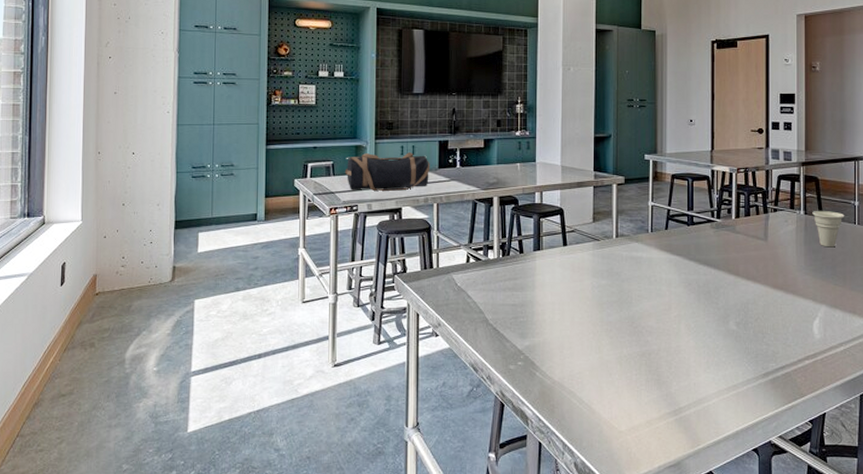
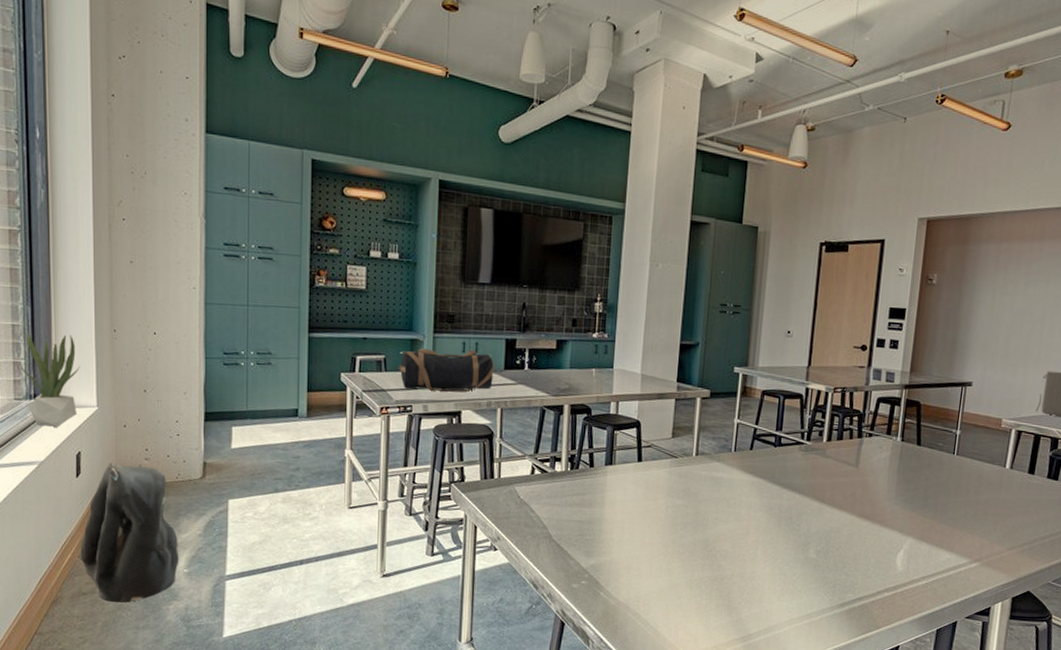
potted plant: none [16,158,68,241] -> present [19,332,80,427]
backpack: none [60,270,150,402] -> present [79,462,179,603]
cup: present [812,211,845,248] -> none [909,438,944,478]

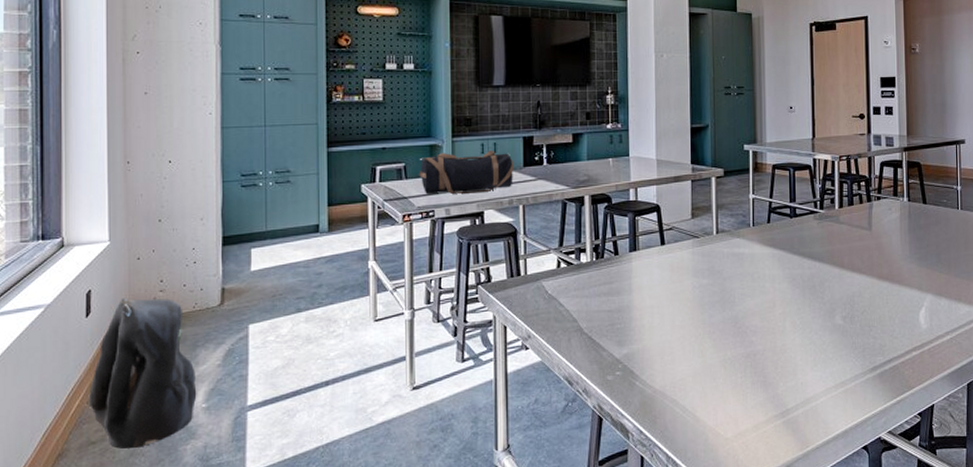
potted plant: present [19,332,80,427] -> none [26,170,91,267]

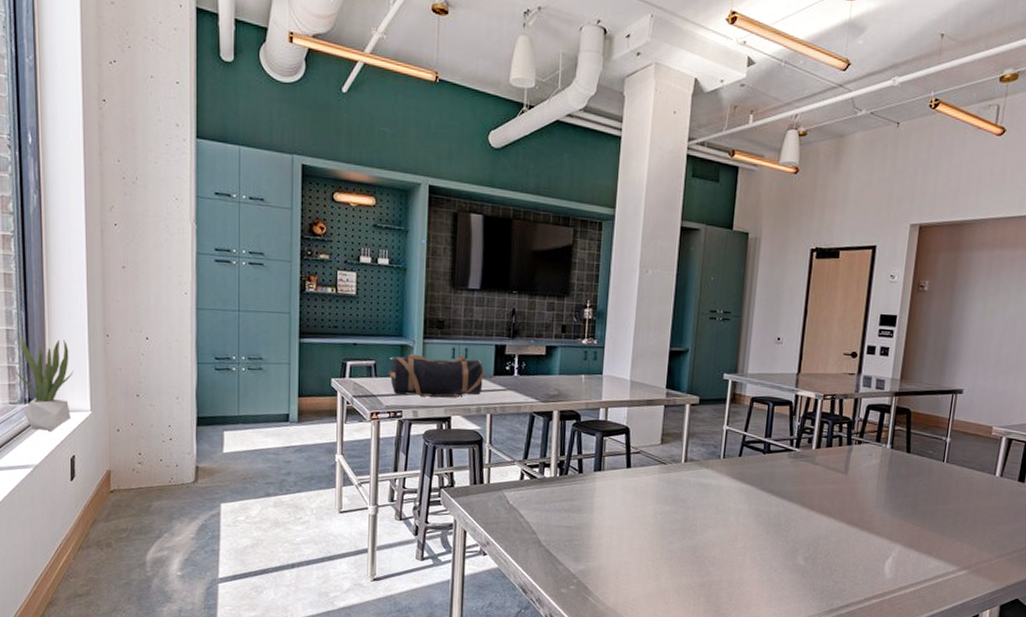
potted plant: none [26,170,91,267] -> present [14,337,74,431]
backpack: present [88,297,197,449] -> none [74,466,173,604]

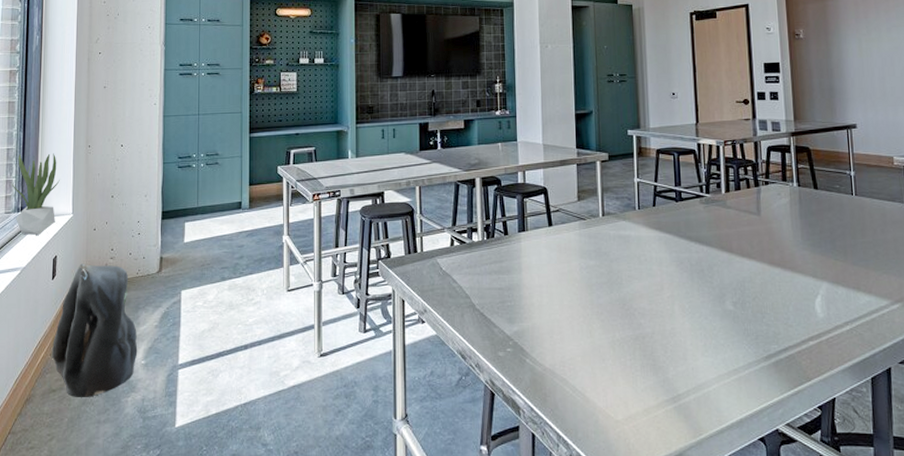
backpack: none [74,466,173,604] -> present [51,263,138,397]
duffel bag: present [388,354,485,398] -> none [326,136,412,175]

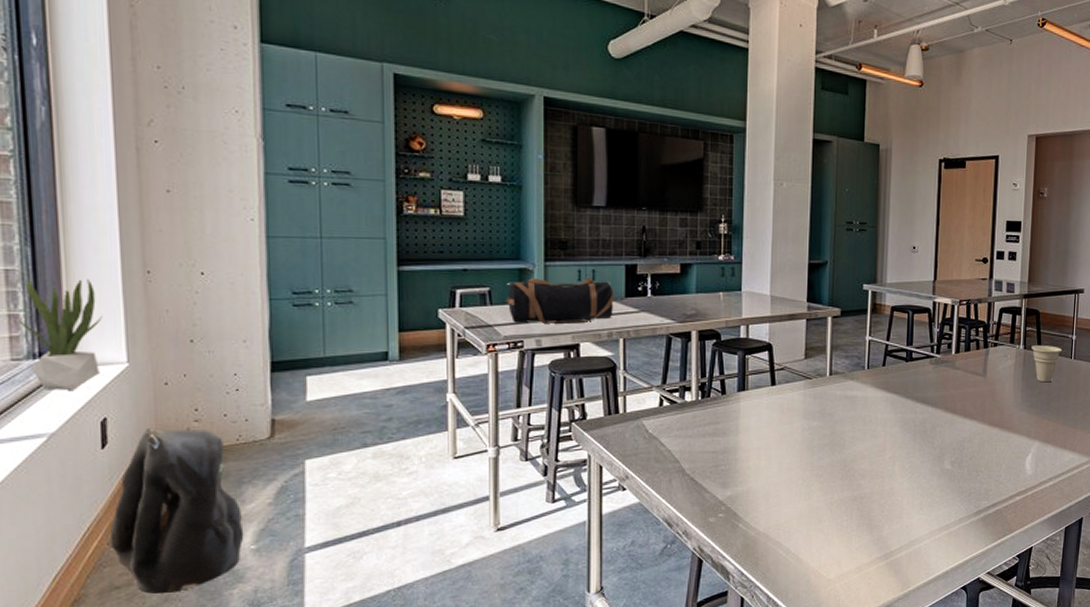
duffel bag: none [326,136,412,175] -> present [505,278,615,324]
cup: none [806,182,841,221] -> present [1031,345,1062,383]

